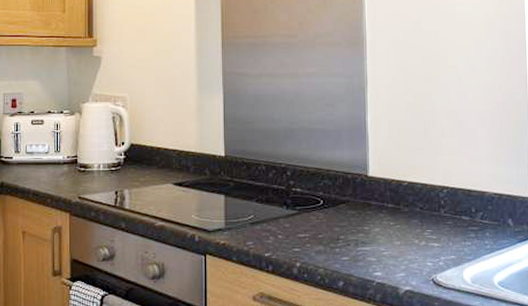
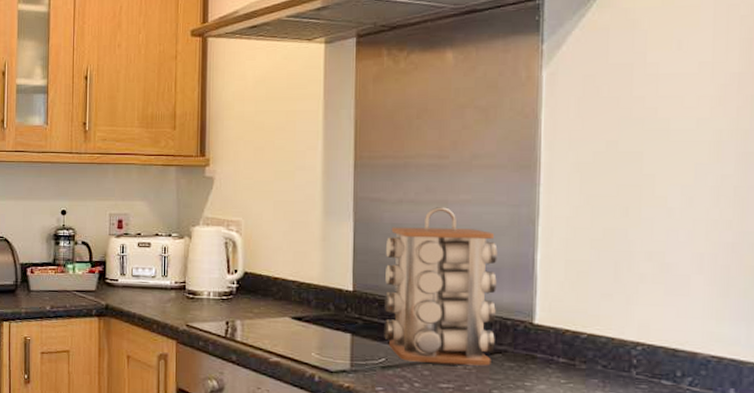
spice rack: none [251,79,340,217] -> present [384,207,498,366]

